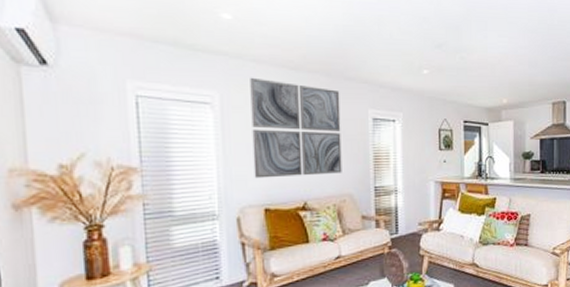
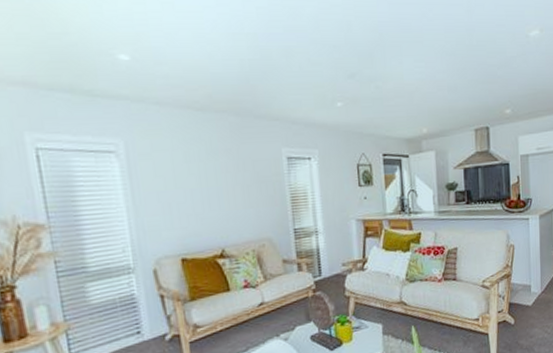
wall art: present [250,77,342,179] -> none [154,121,259,228]

